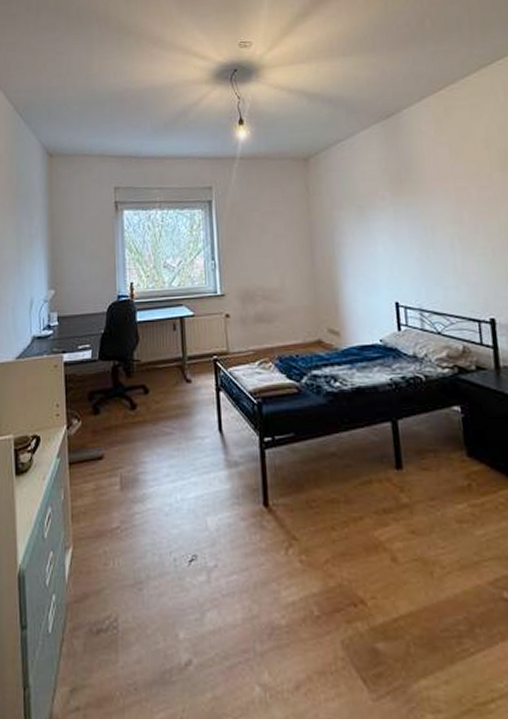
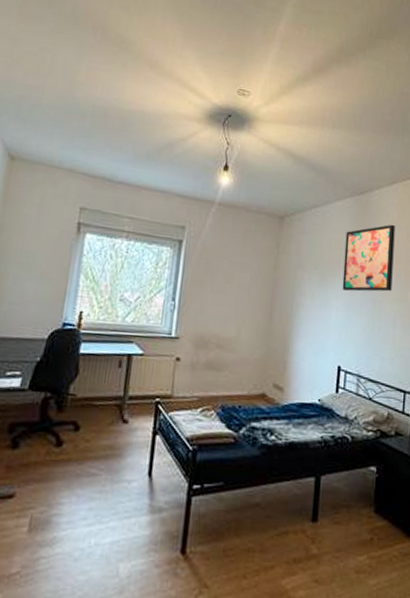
wall art: none [378,142,443,222] -> present [342,224,395,292]

